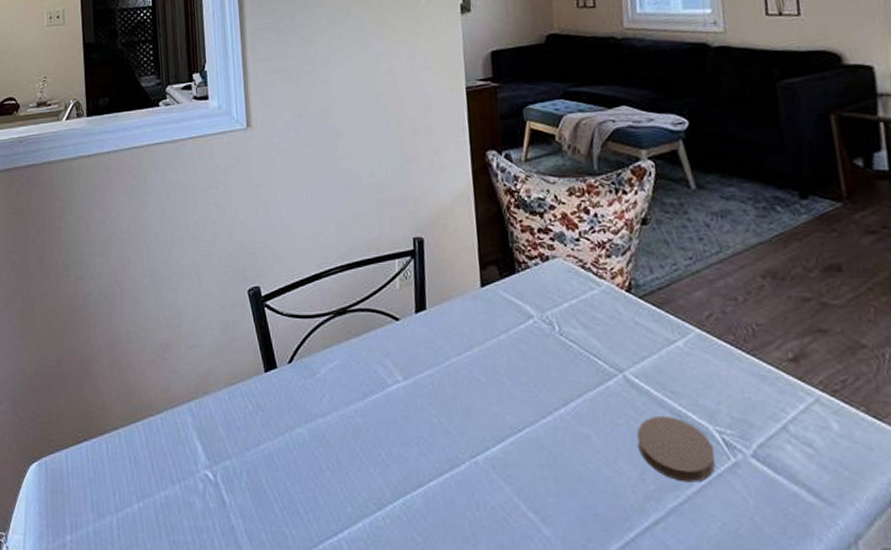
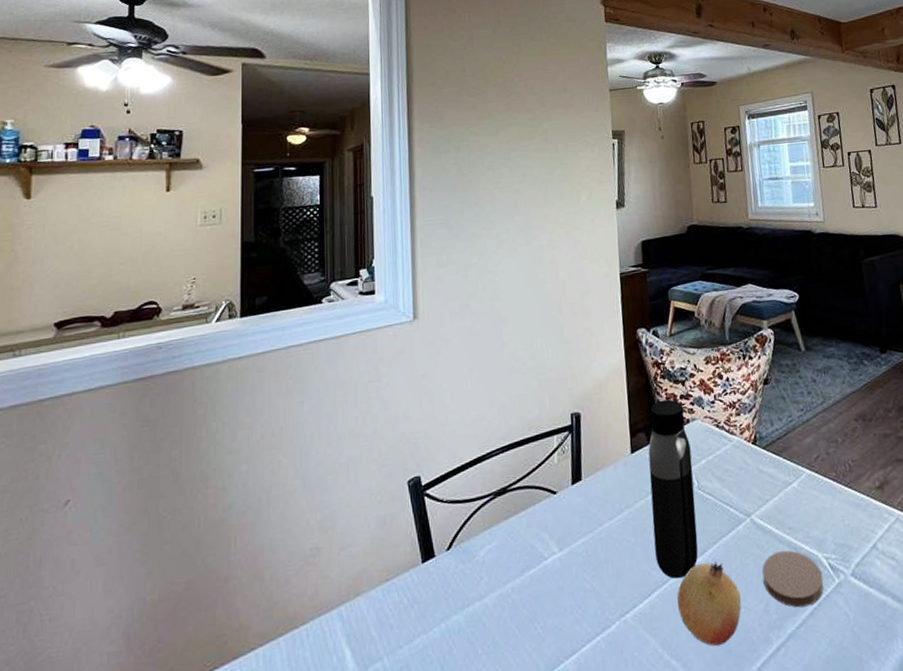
water bottle: none [500,232,560,427] -> present [648,399,698,579]
fruit: none [535,416,611,506] -> present [677,562,742,646]

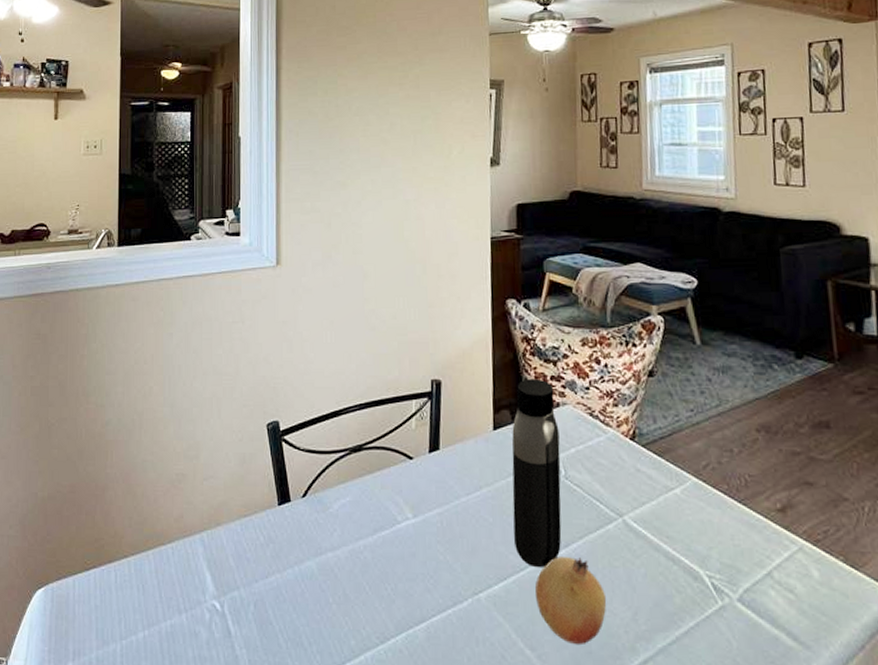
coaster: present [762,550,824,608] -> none [632,560,704,624]

